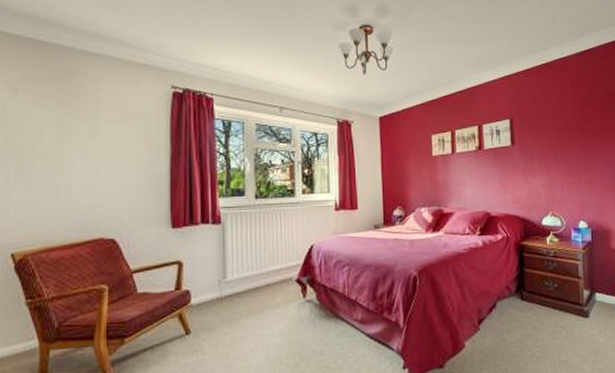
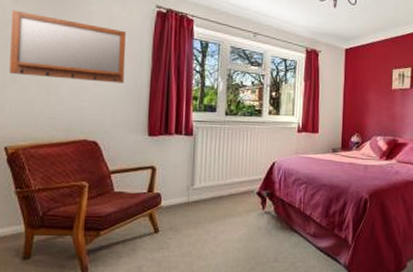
home mirror: none [11,102,142,174] -> present [9,9,127,83]

